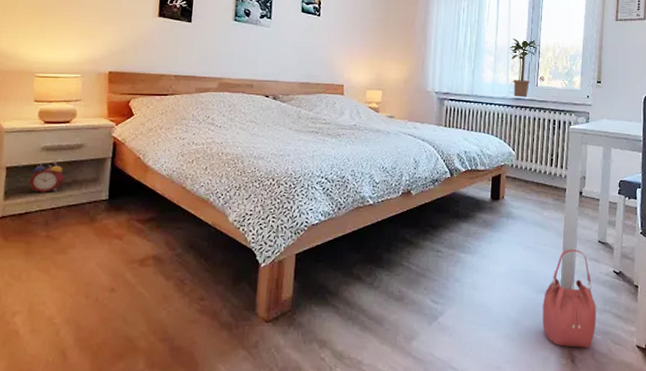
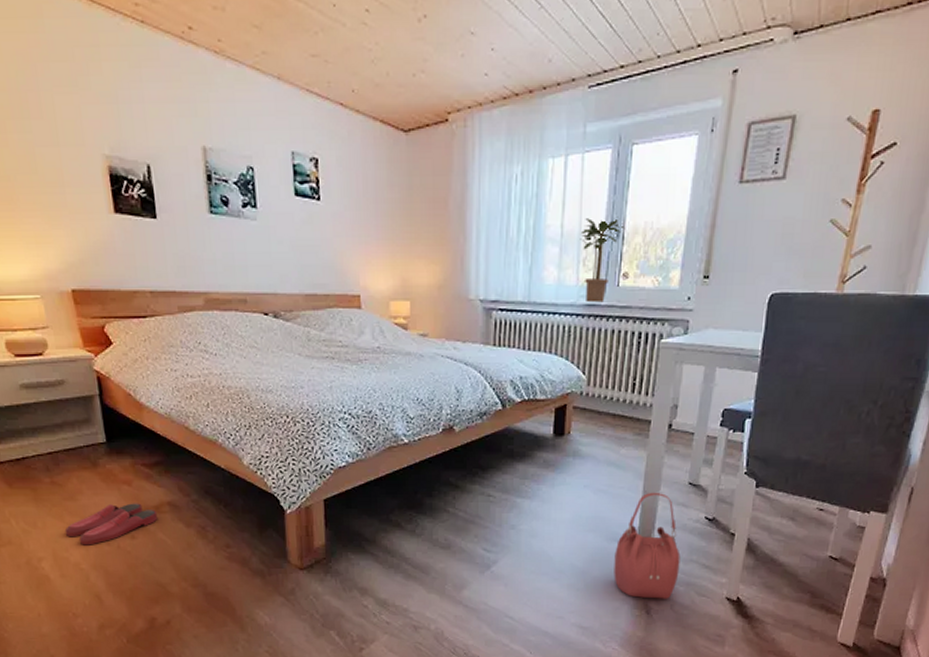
alarm clock: present [28,161,65,193] -> none [16,401,54,436]
slippers: none [47,256,141,299] -> present [64,503,158,545]

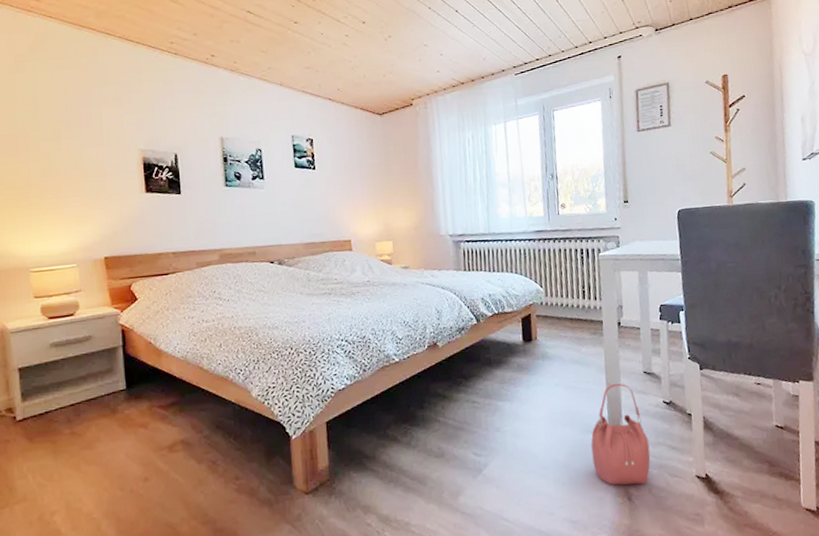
slippers: present [64,503,158,545] -> none [80,444,171,494]
potted plant: present [580,216,626,303] -> none [523,162,558,230]

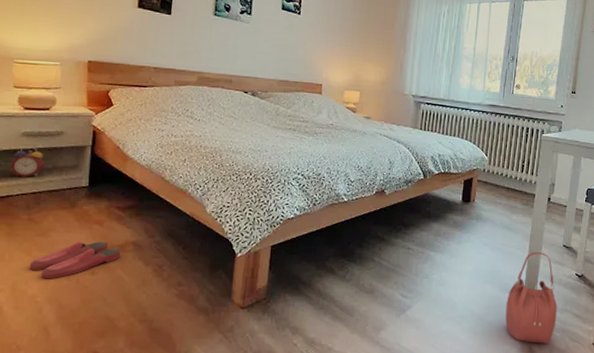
alarm clock: none [43,357,79,391] -> present [9,147,45,177]
slippers: none [80,444,171,494] -> present [29,241,121,279]

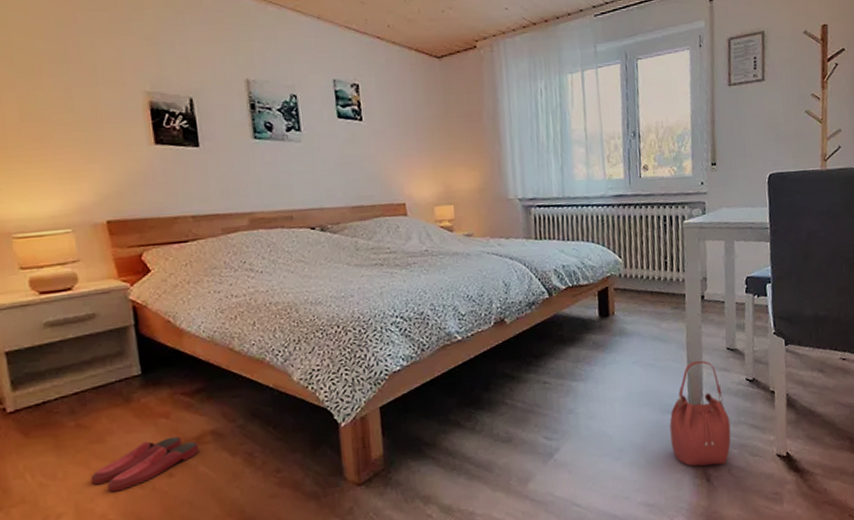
alarm clock: present [9,147,45,177] -> none [37,338,82,378]

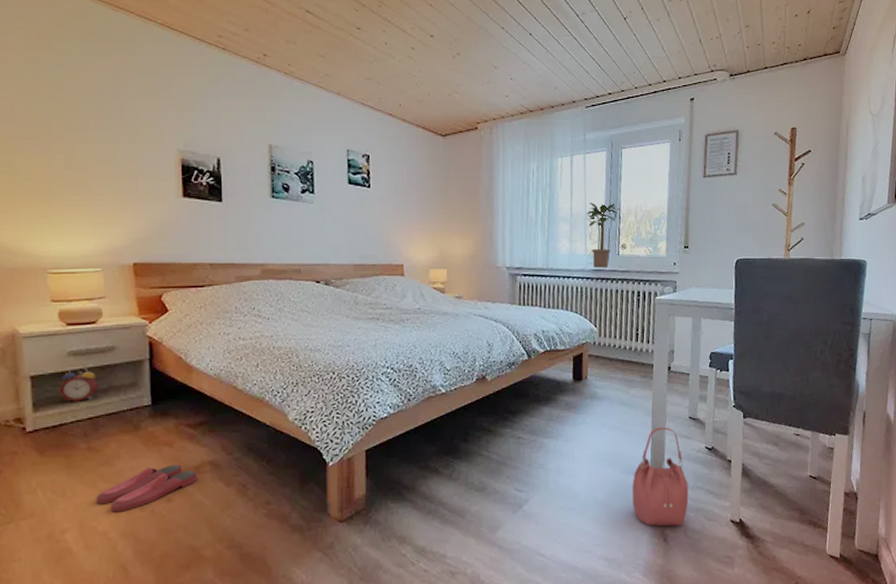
alarm clock: none [37,338,82,378] -> present [58,367,99,402]
potted plant: none [602,119,641,194] -> present [586,201,621,268]

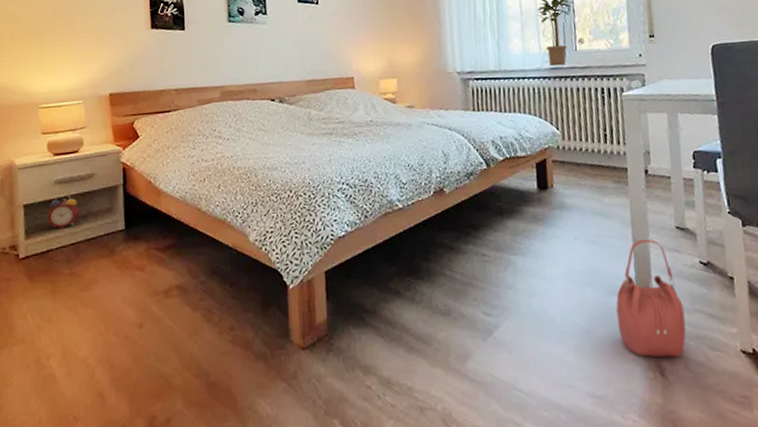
slippers: present [95,464,197,513] -> none [76,288,166,338]

